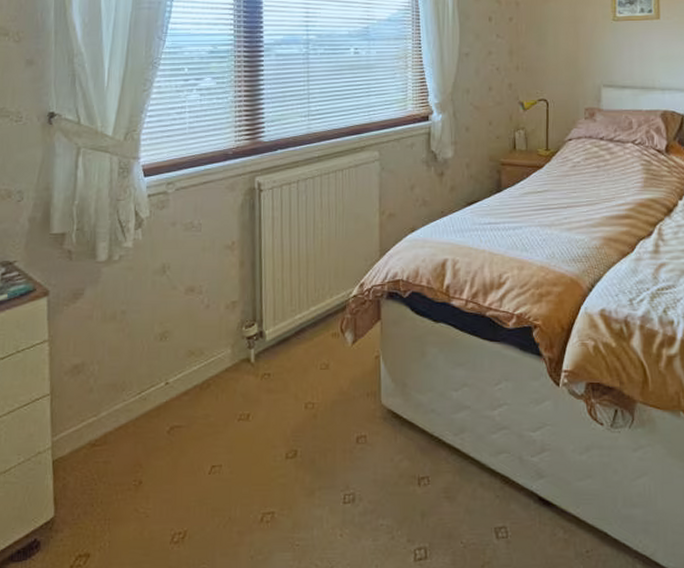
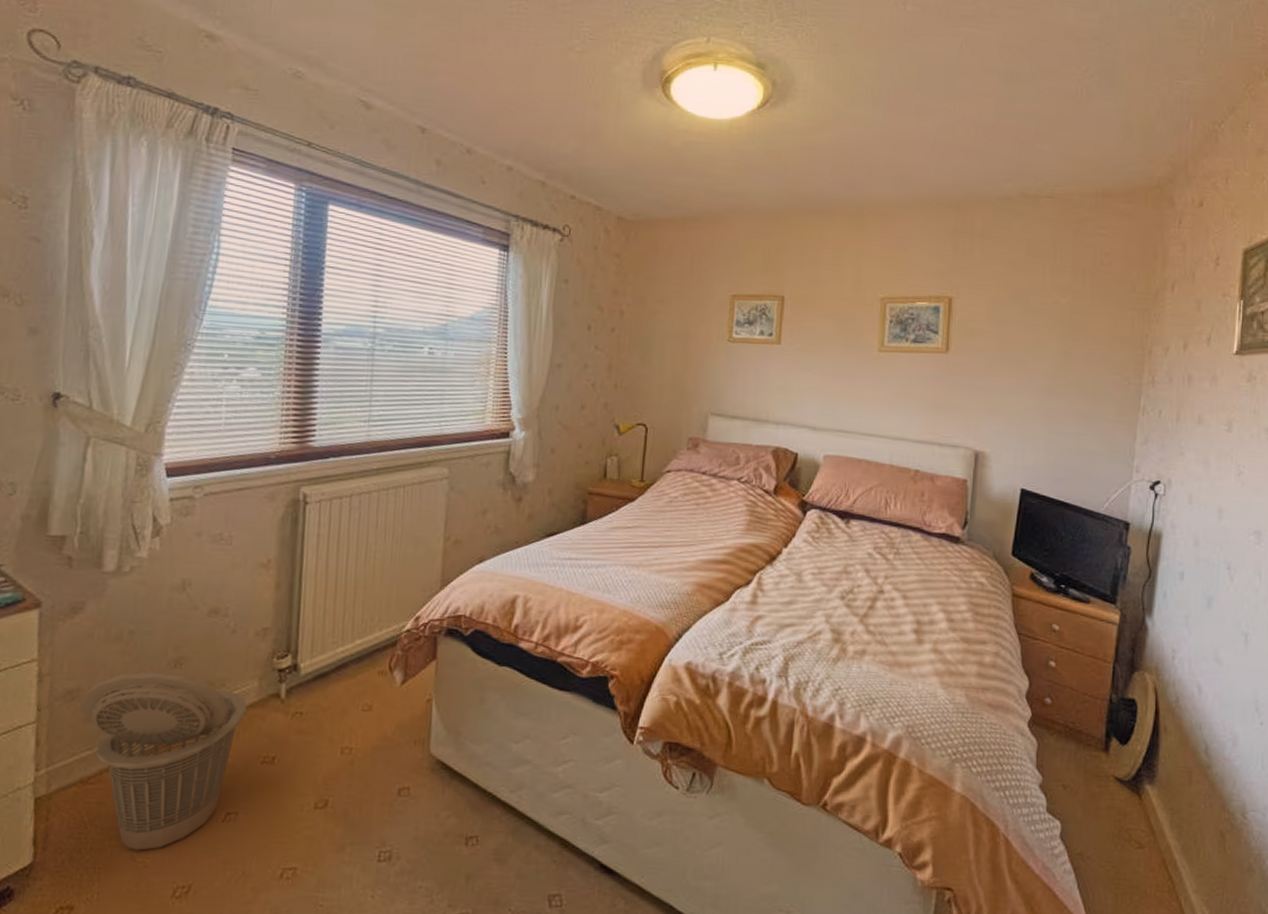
laundry basket: none [84,345,223,503] -> present [79,671,247,851]

